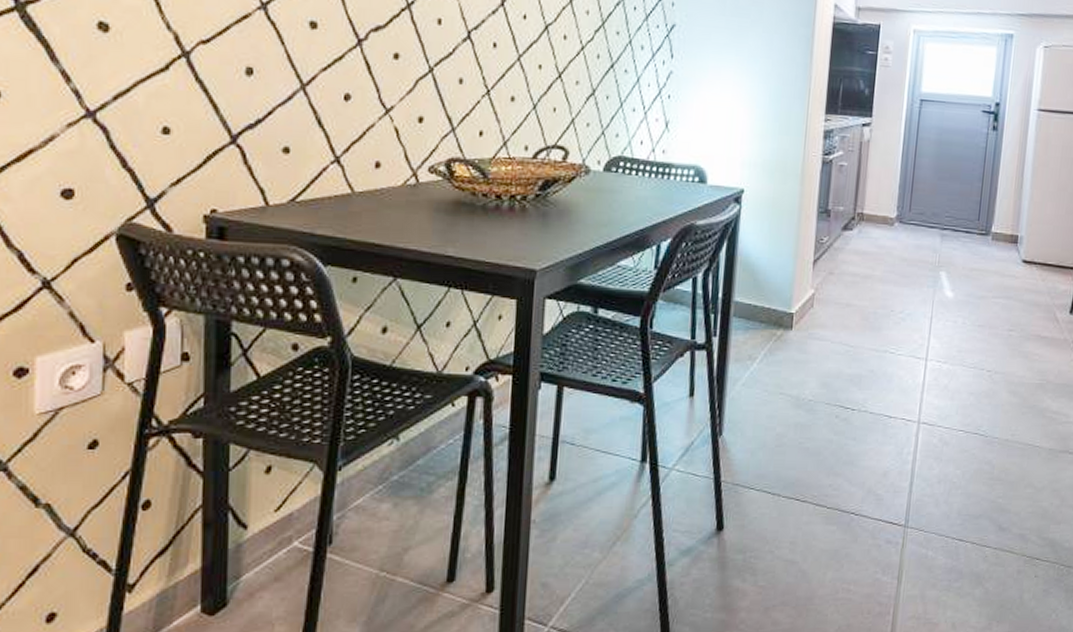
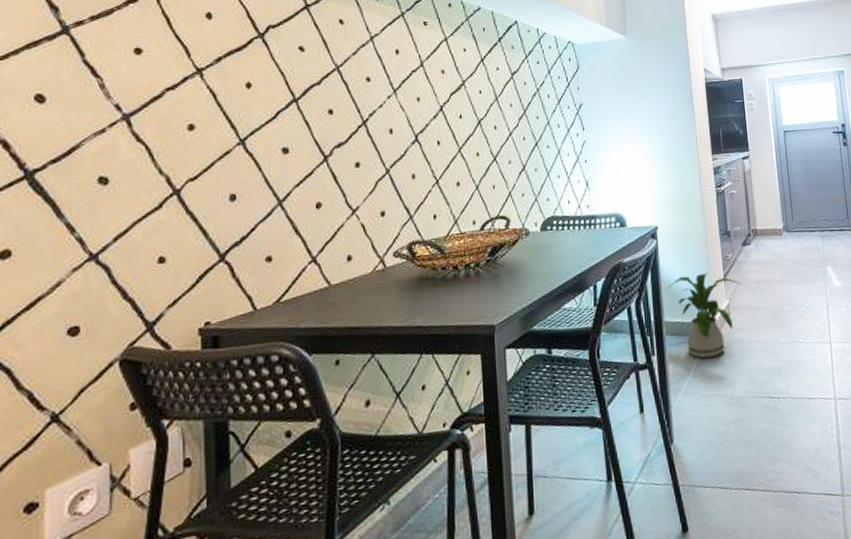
house plant: none [744,253,830,351] -> present [668,272,739,359]

